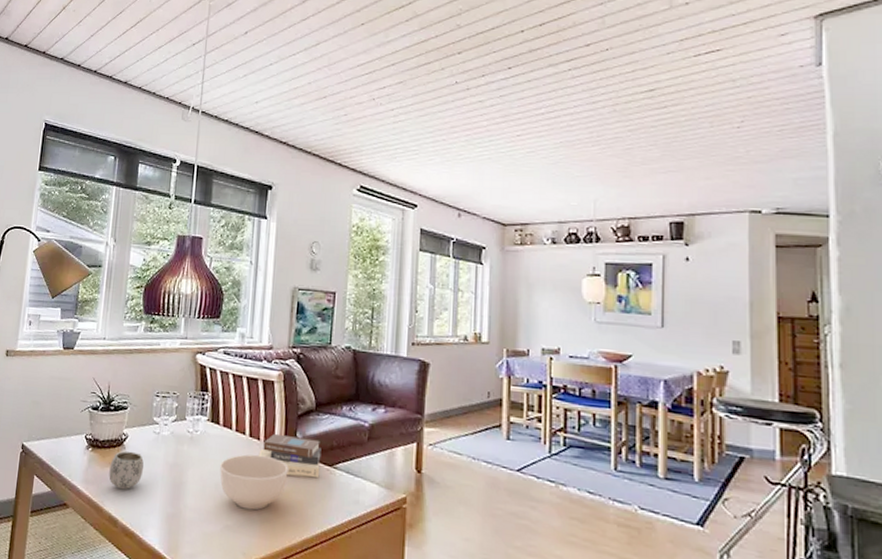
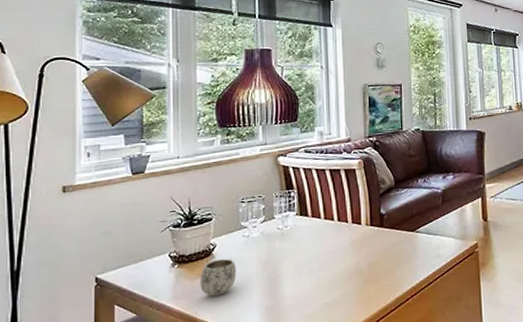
bowl: present [220,454,289,510] -> none [313,234,377,285]
books: present [258,433,321,479] -> none [348,211,405,248]

